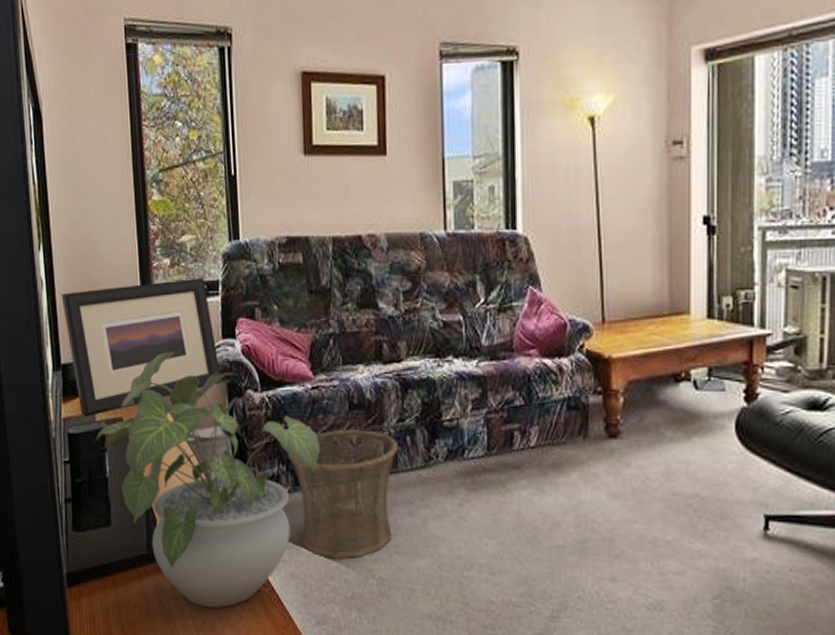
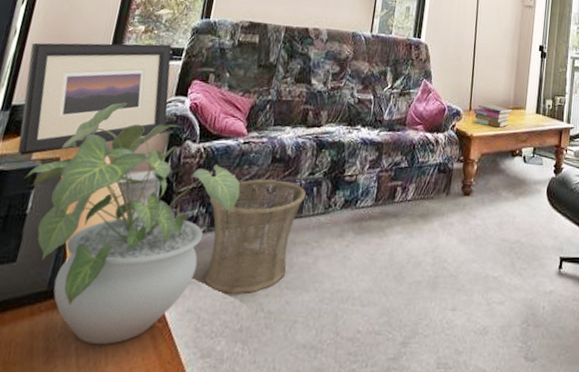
books: none [609,311,668,343] -> present [474,104,512,128]

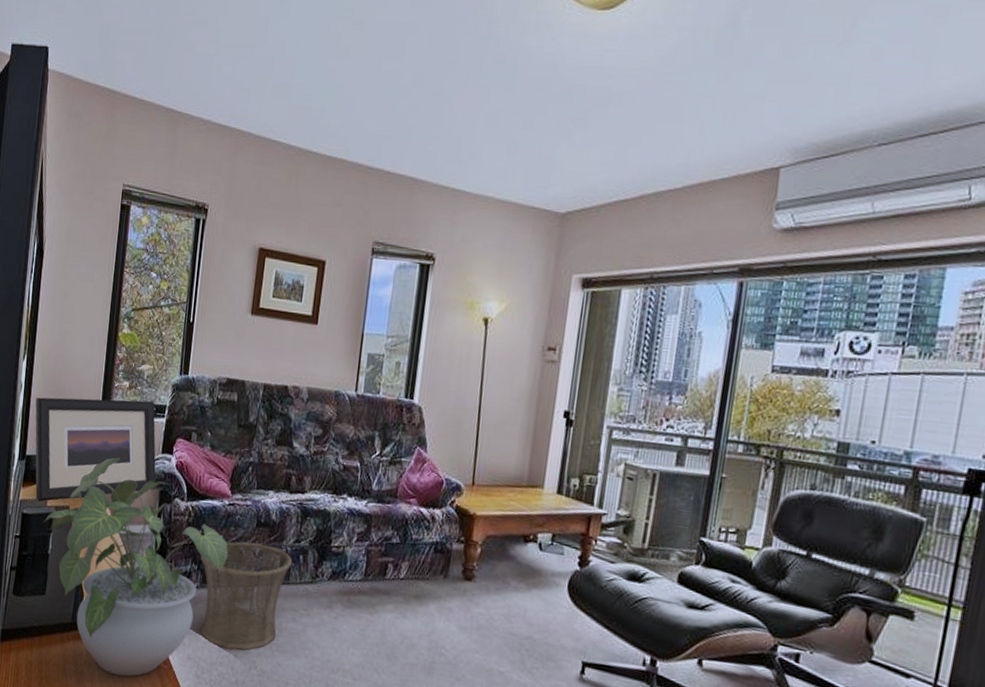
books: present [474,104,512,128] -> none [477,478,526,508]

